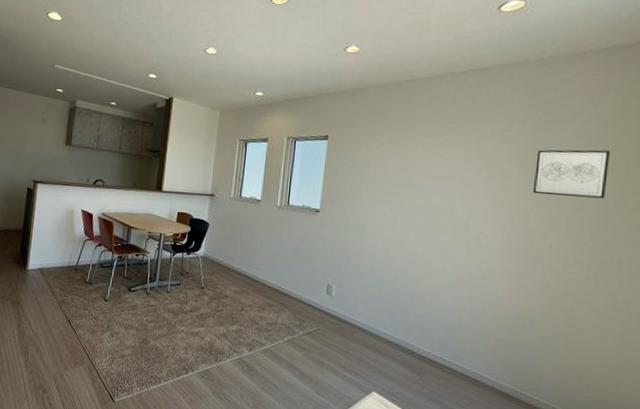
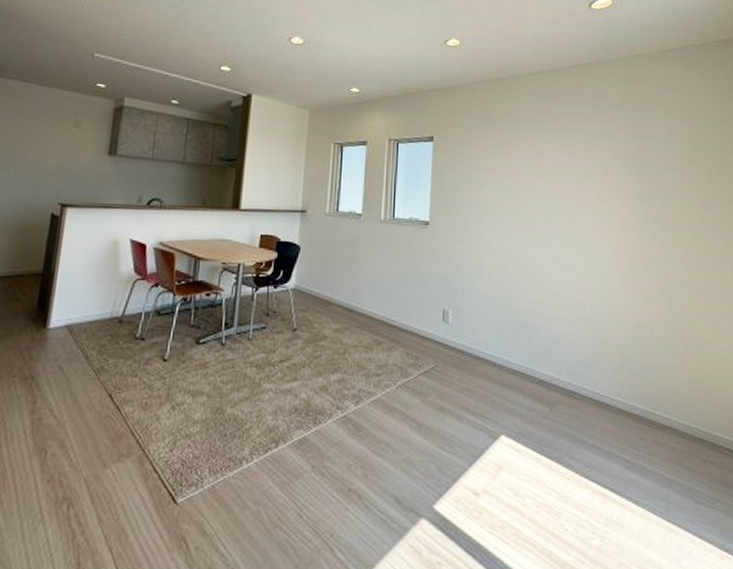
wall art: present [532,149,611,199] -> none [638,145,702,194]

